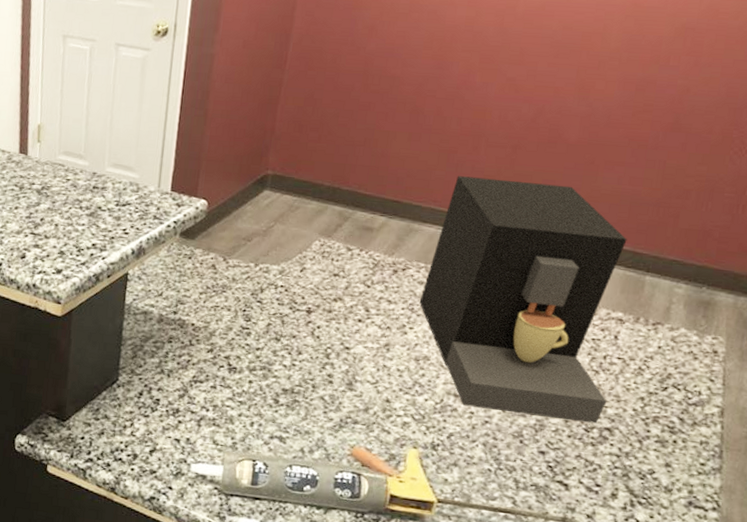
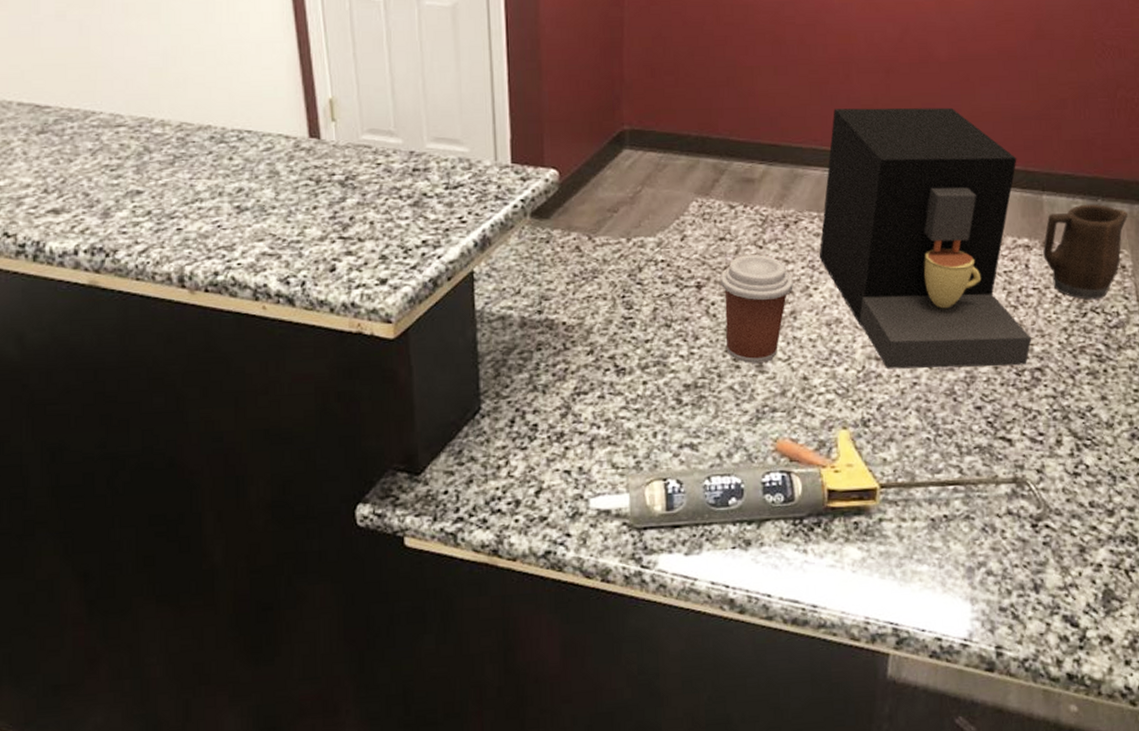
coffee cup: none [323,291,392,382] -> present [720,255,793,363]
mug: none [634,289,732,377] -> present [1043,204,1129,300]

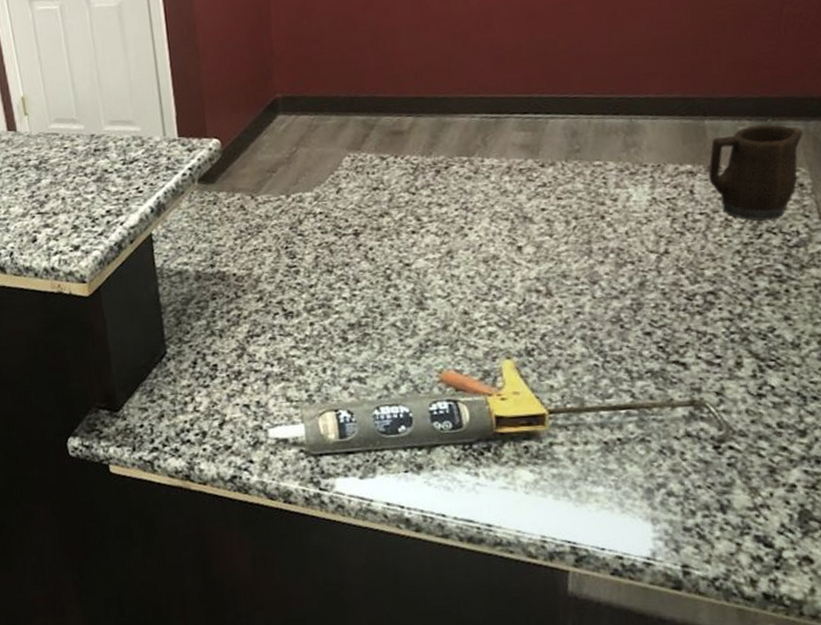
coffee cup: present [720,255,793,363] -> none [376,200,448,302]
coffee maker: present [819,107,1032,369] -> none [471,43,702,301]

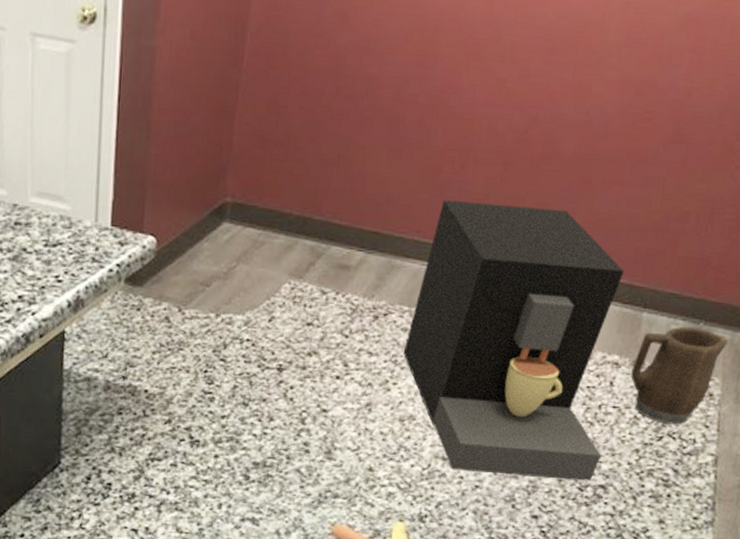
coffee maker: none [471,43,702,301] -> present [403,200,624,481]

